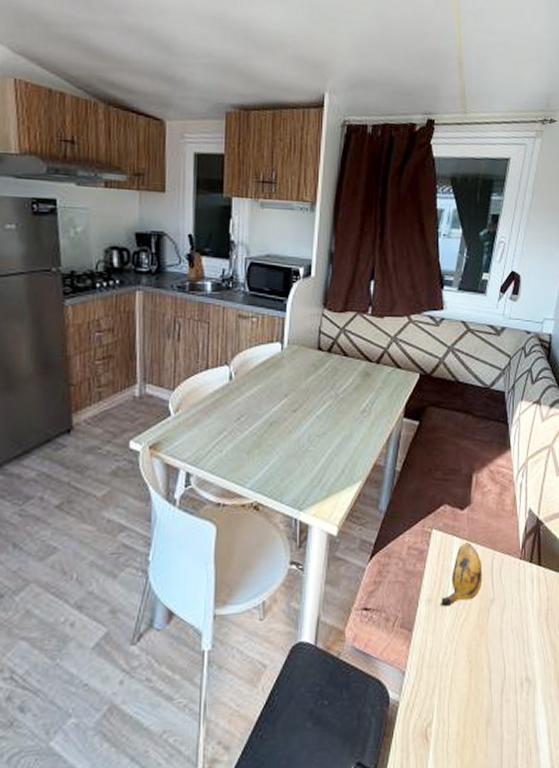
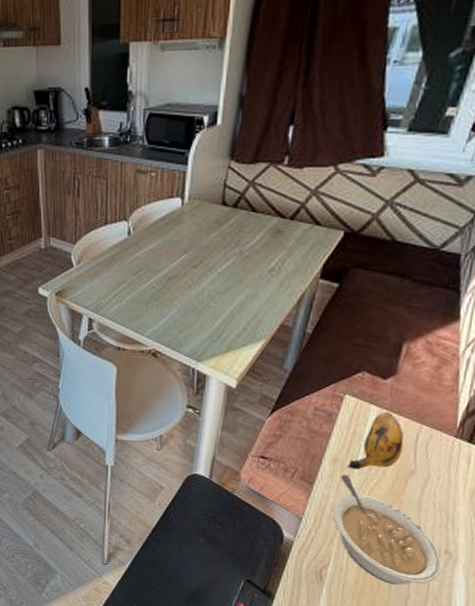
legume: none [431,614,526,728] -> present [332,474,442,585]

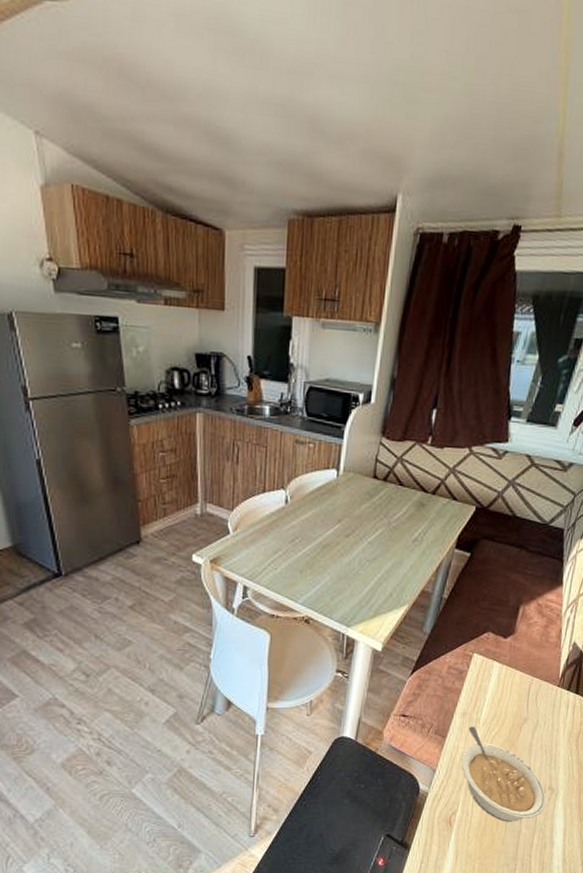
banana: present [347,412,404,470] -> none [474,668,519,721]

